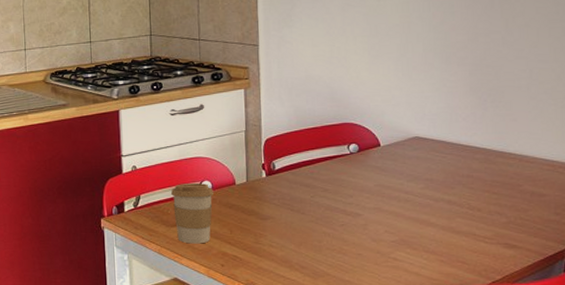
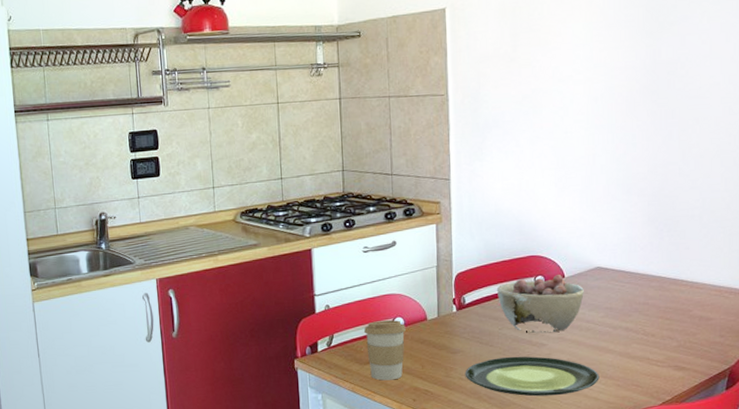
plate: none [275,225,421,269] -> present [465,356,600,397]
bowl: none [307,143,402,203] -> present [496,275,584,333]

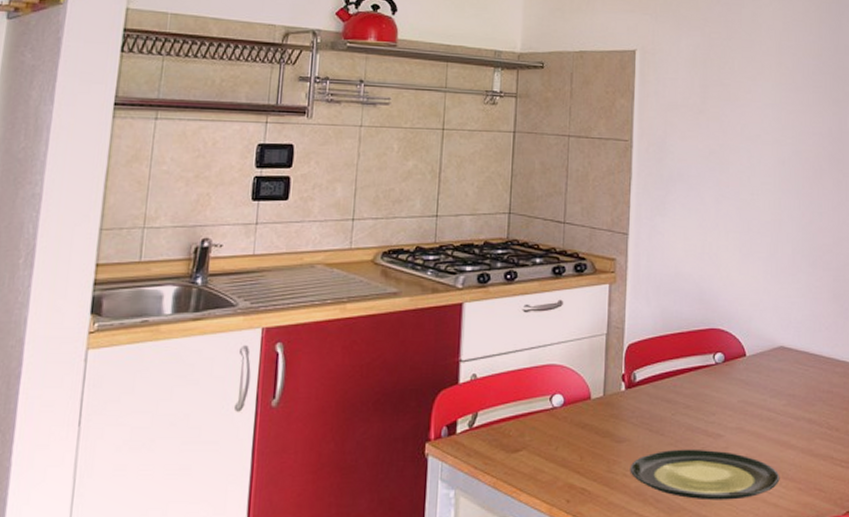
coffee cup: present [363,320,406,381] -> none [514,397,565,474]
bowl: present [496,275,584,333] -> none [671,353,766,422]

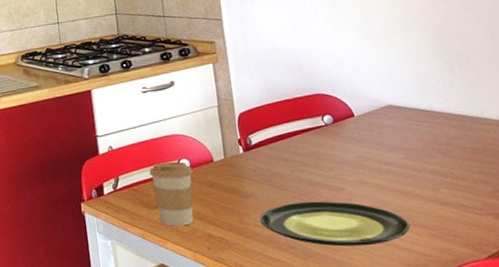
coffee cup: none [514,397,565,474] -> present [149,162,194,226]

